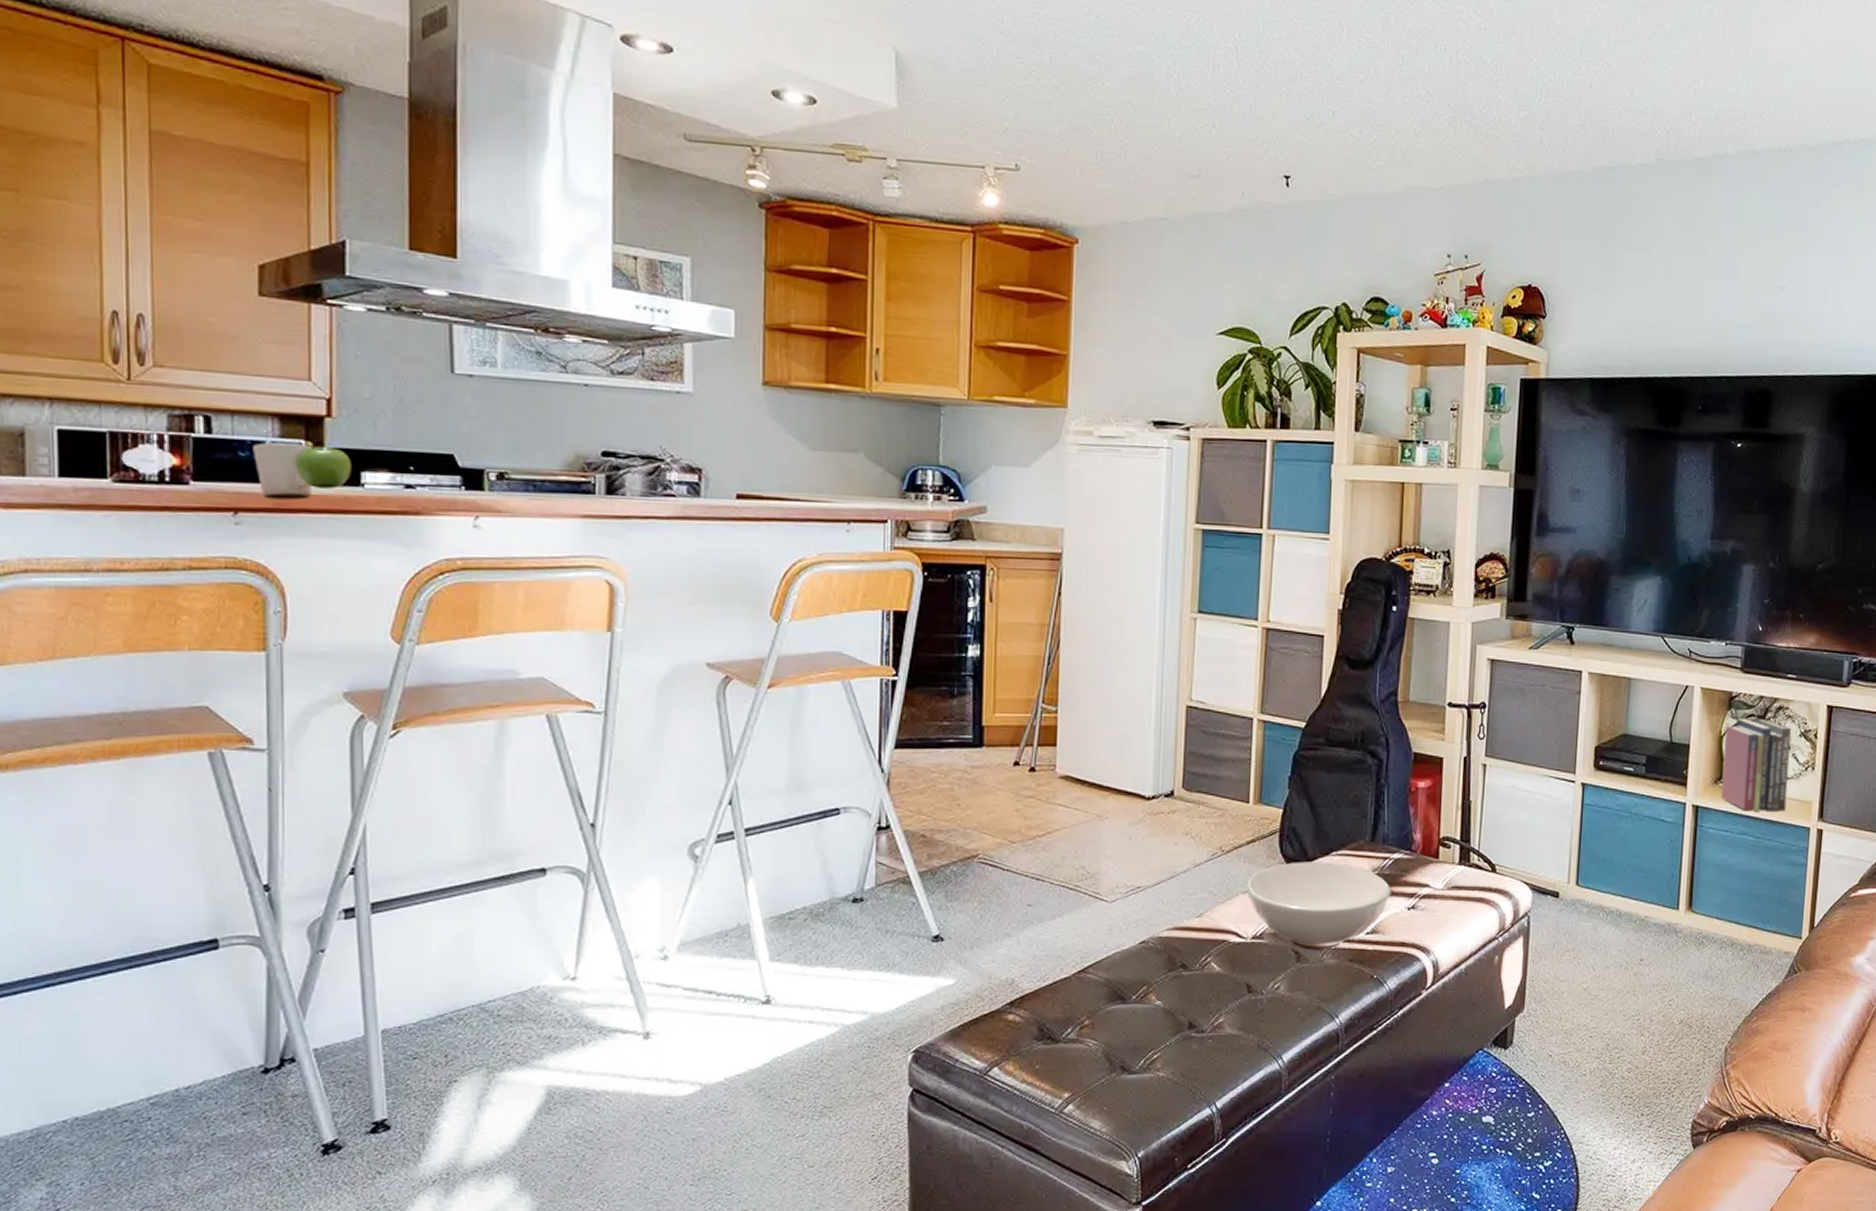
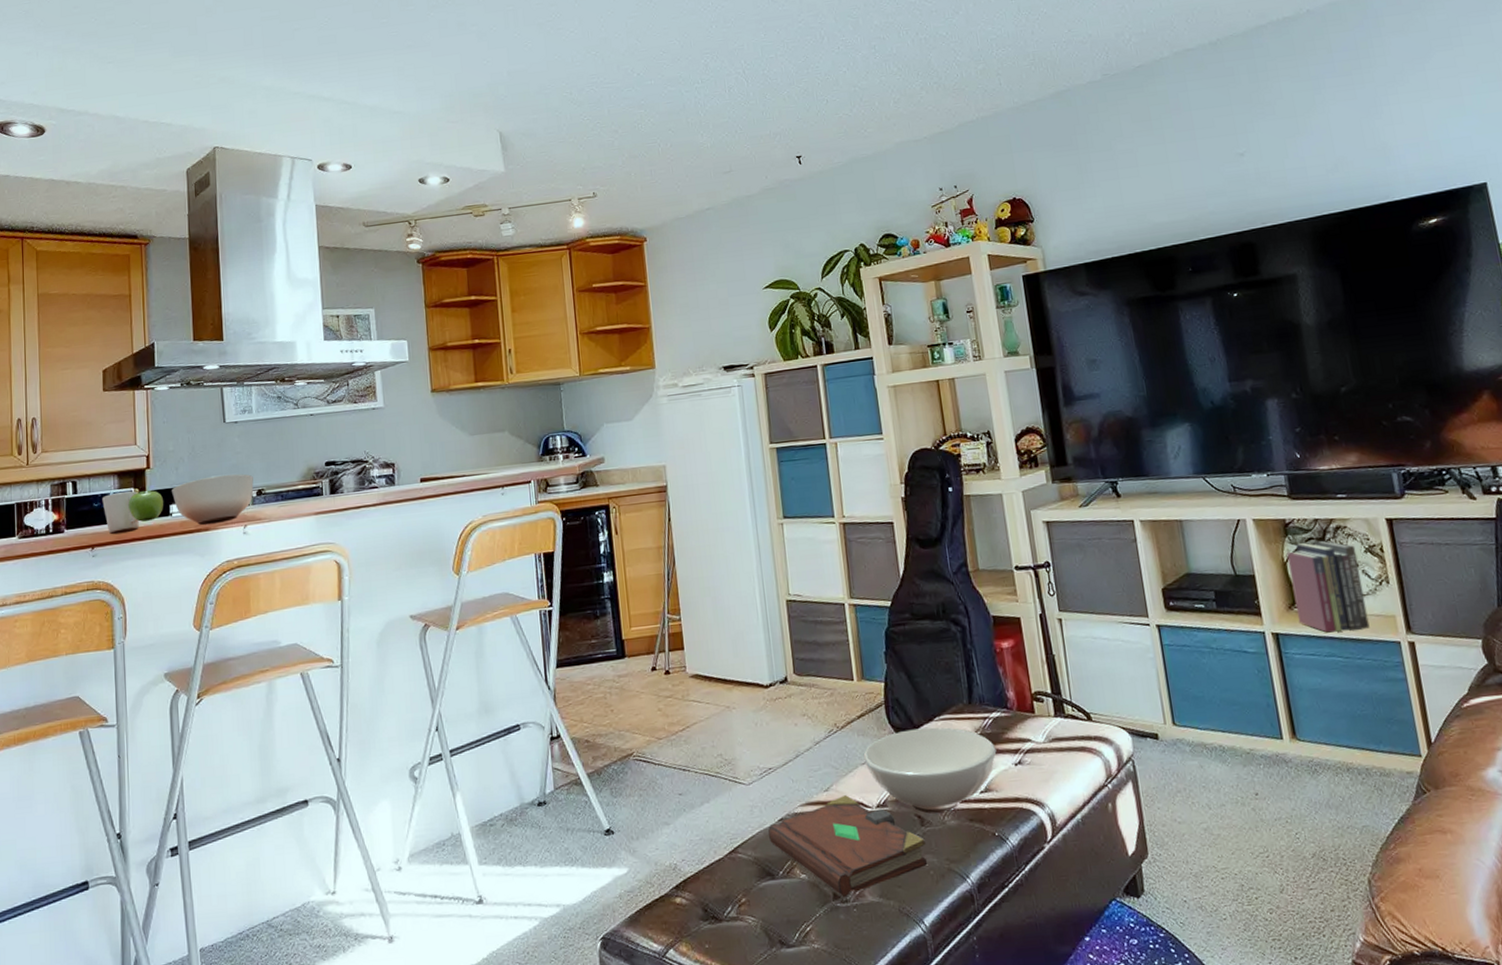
bowl: none [364,443,492,509] -> present [171,473,254,526]
book: none [1126,923,1298,1028] -> present [768,795,928,898]

